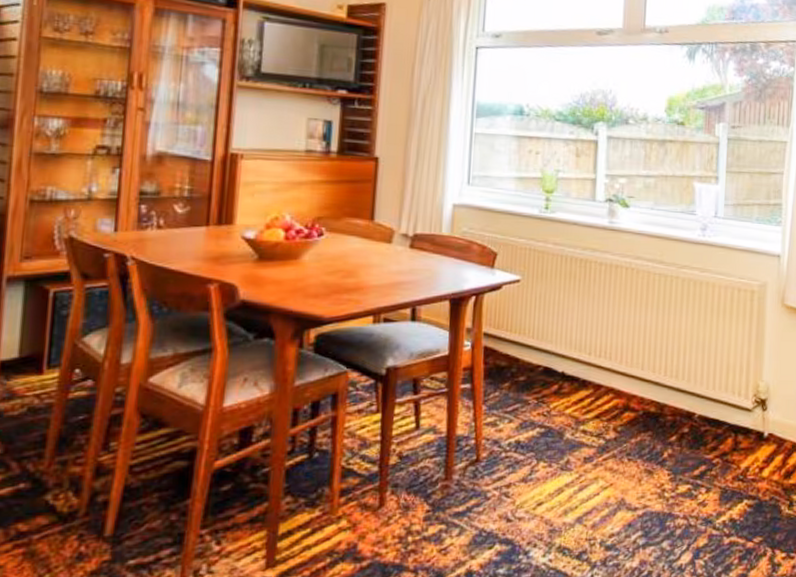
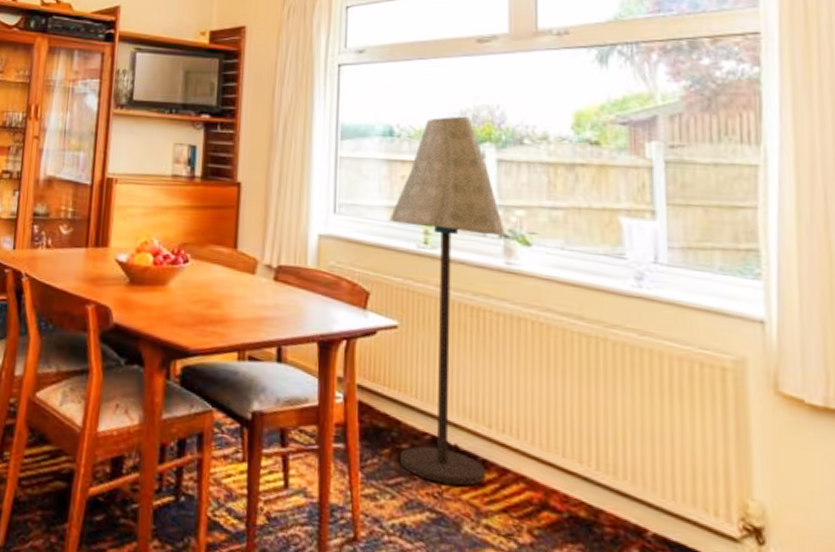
floor lamp: none [516,98,610,404] -> present [389,116,505,486]

